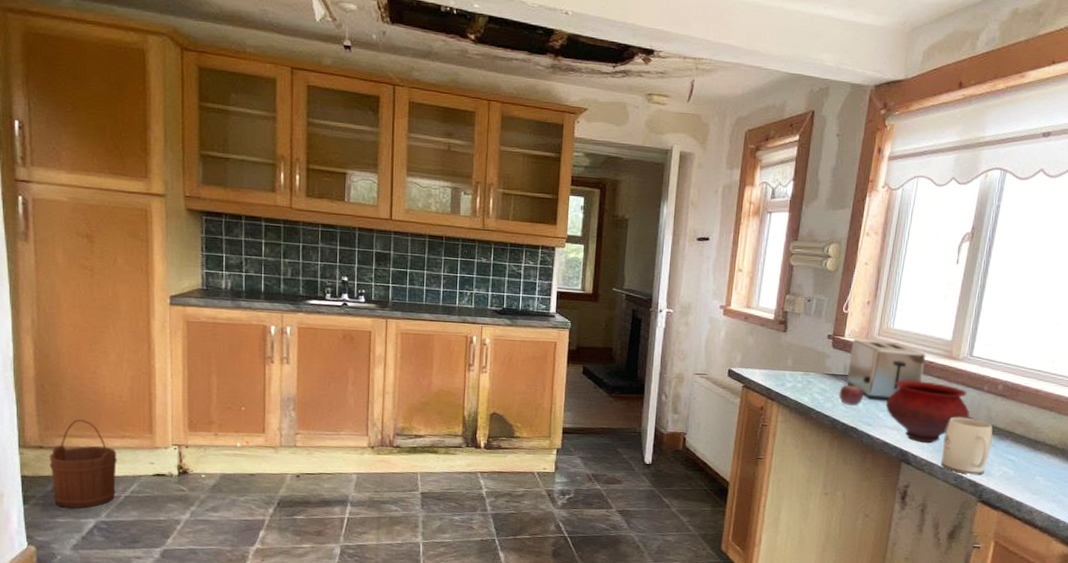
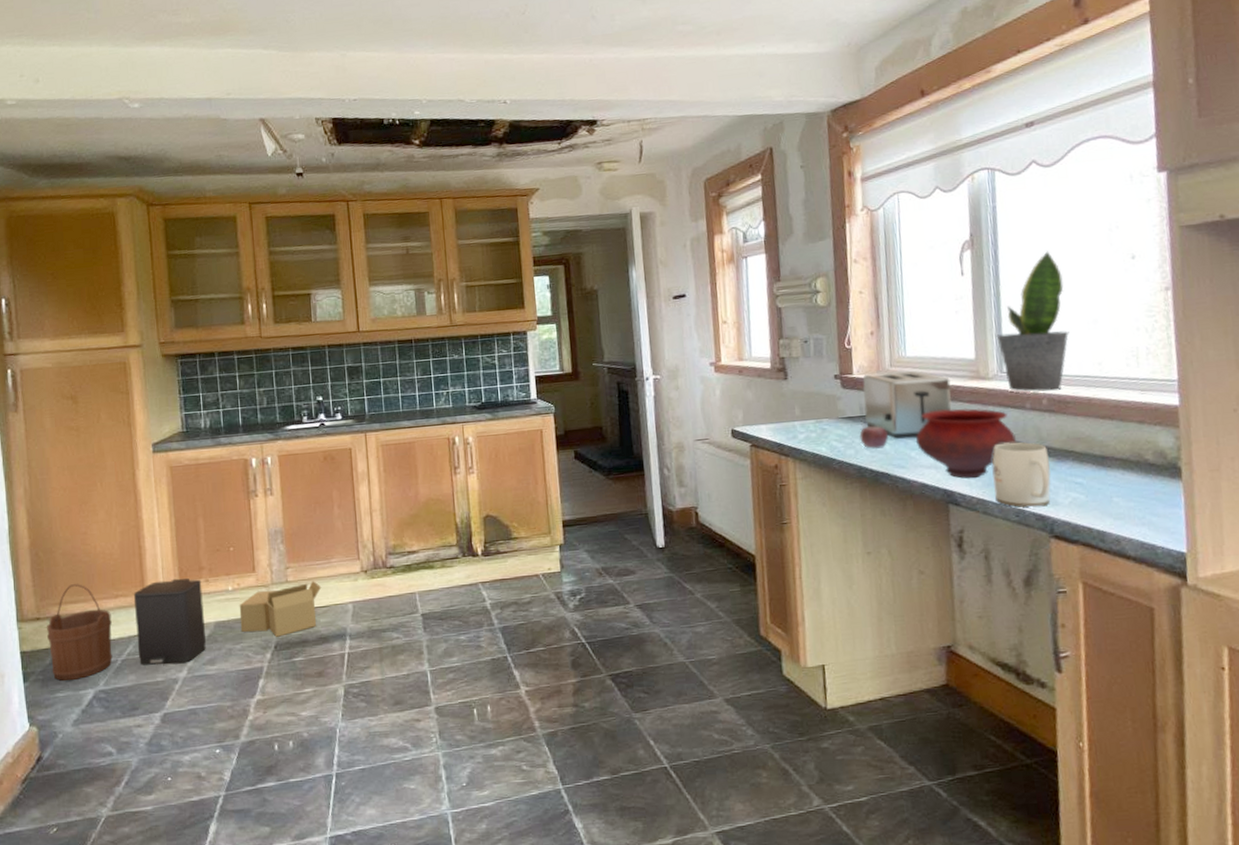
pedal bin: none [140,428,211,507] -> present [133,578,207,665]
cardboard box: none [246,449,329,495] -> present [239,581,322,637]
potted plant: none [973,254,1041,379] -> present [996,251,1070,393]

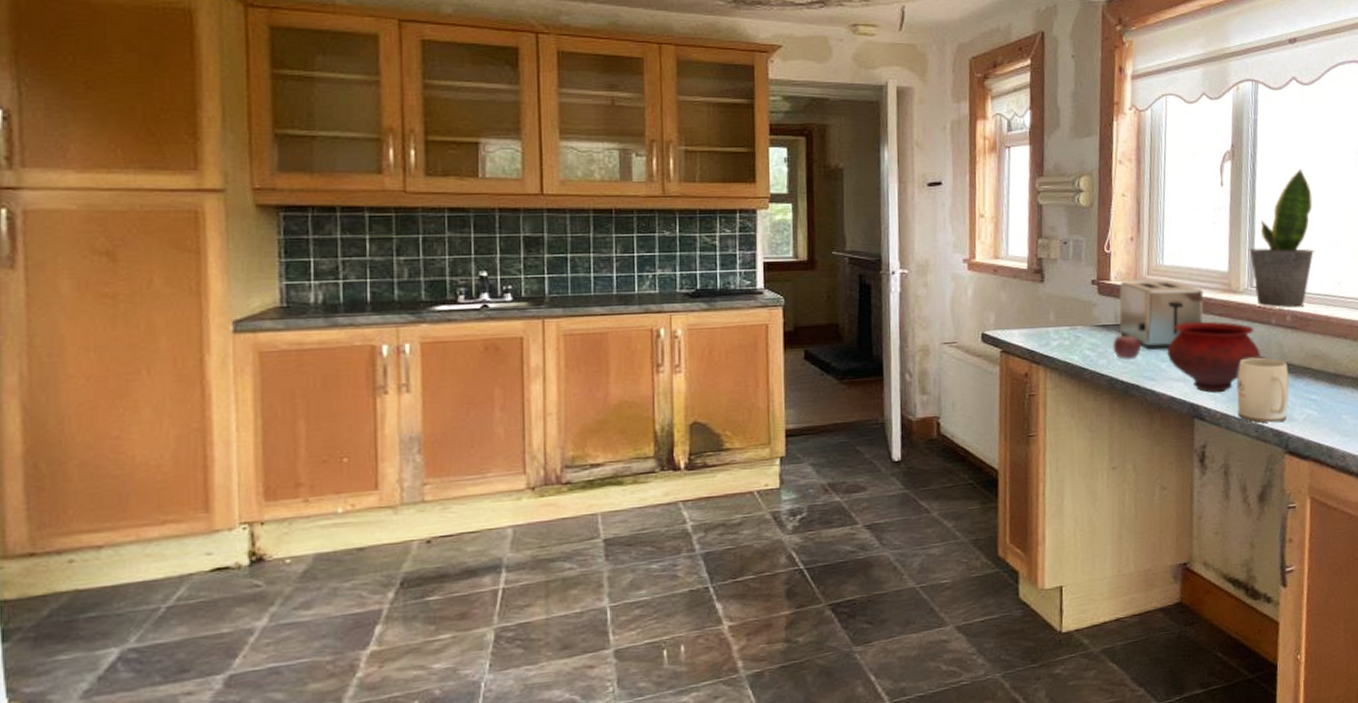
bucket: present [47,584,113,681] -> none [46,506,154,638]
pedal bin: present [133,578,207,665] -> none [190,497,301,613]
cardboard box: present [239,581,322,637] -> none [352,500,472,571]

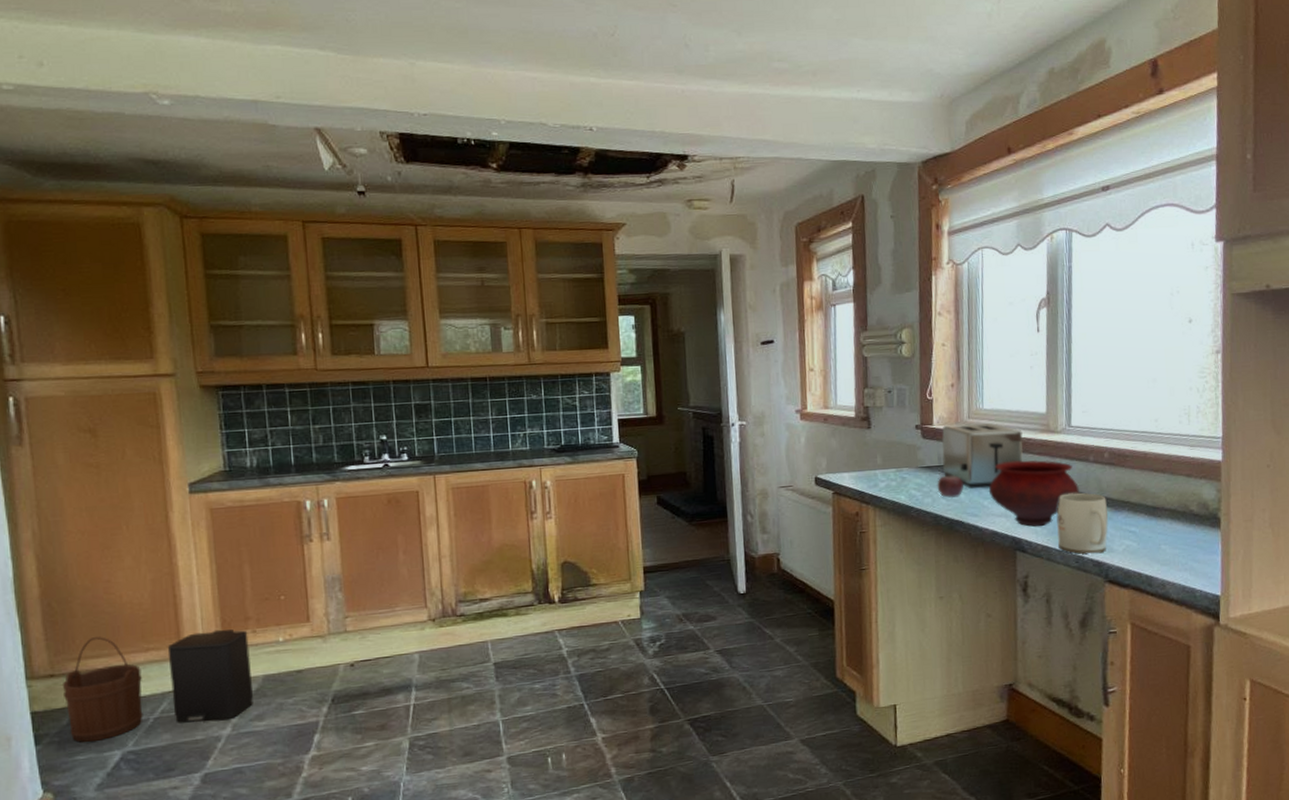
bucket: none [46,506,154,638] -> present [63,637,143,742]
pedal bin: none [190,497,301,613] -> present [167,629,254,723]
potted plant: present [1249,168,1315,309] -> none [1066,312,1131,447]

